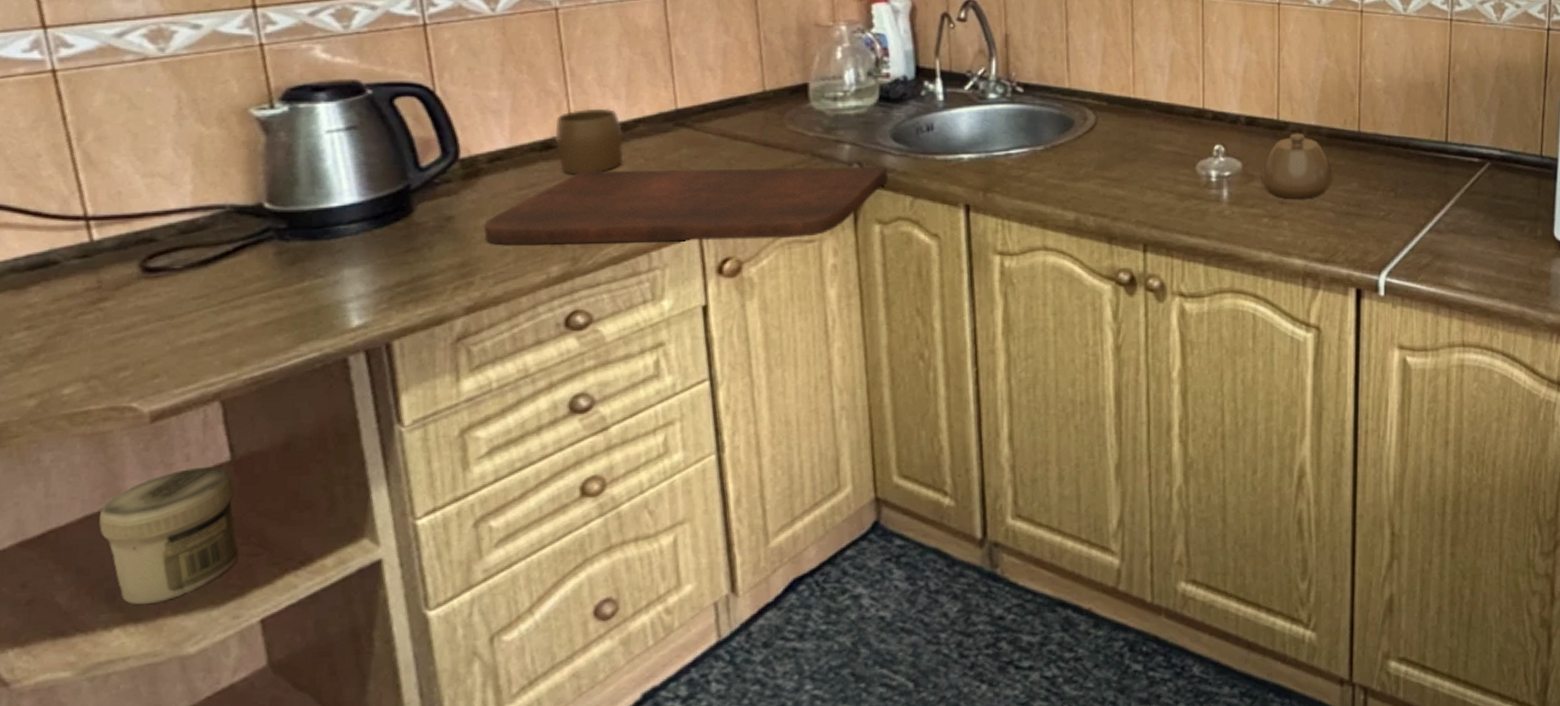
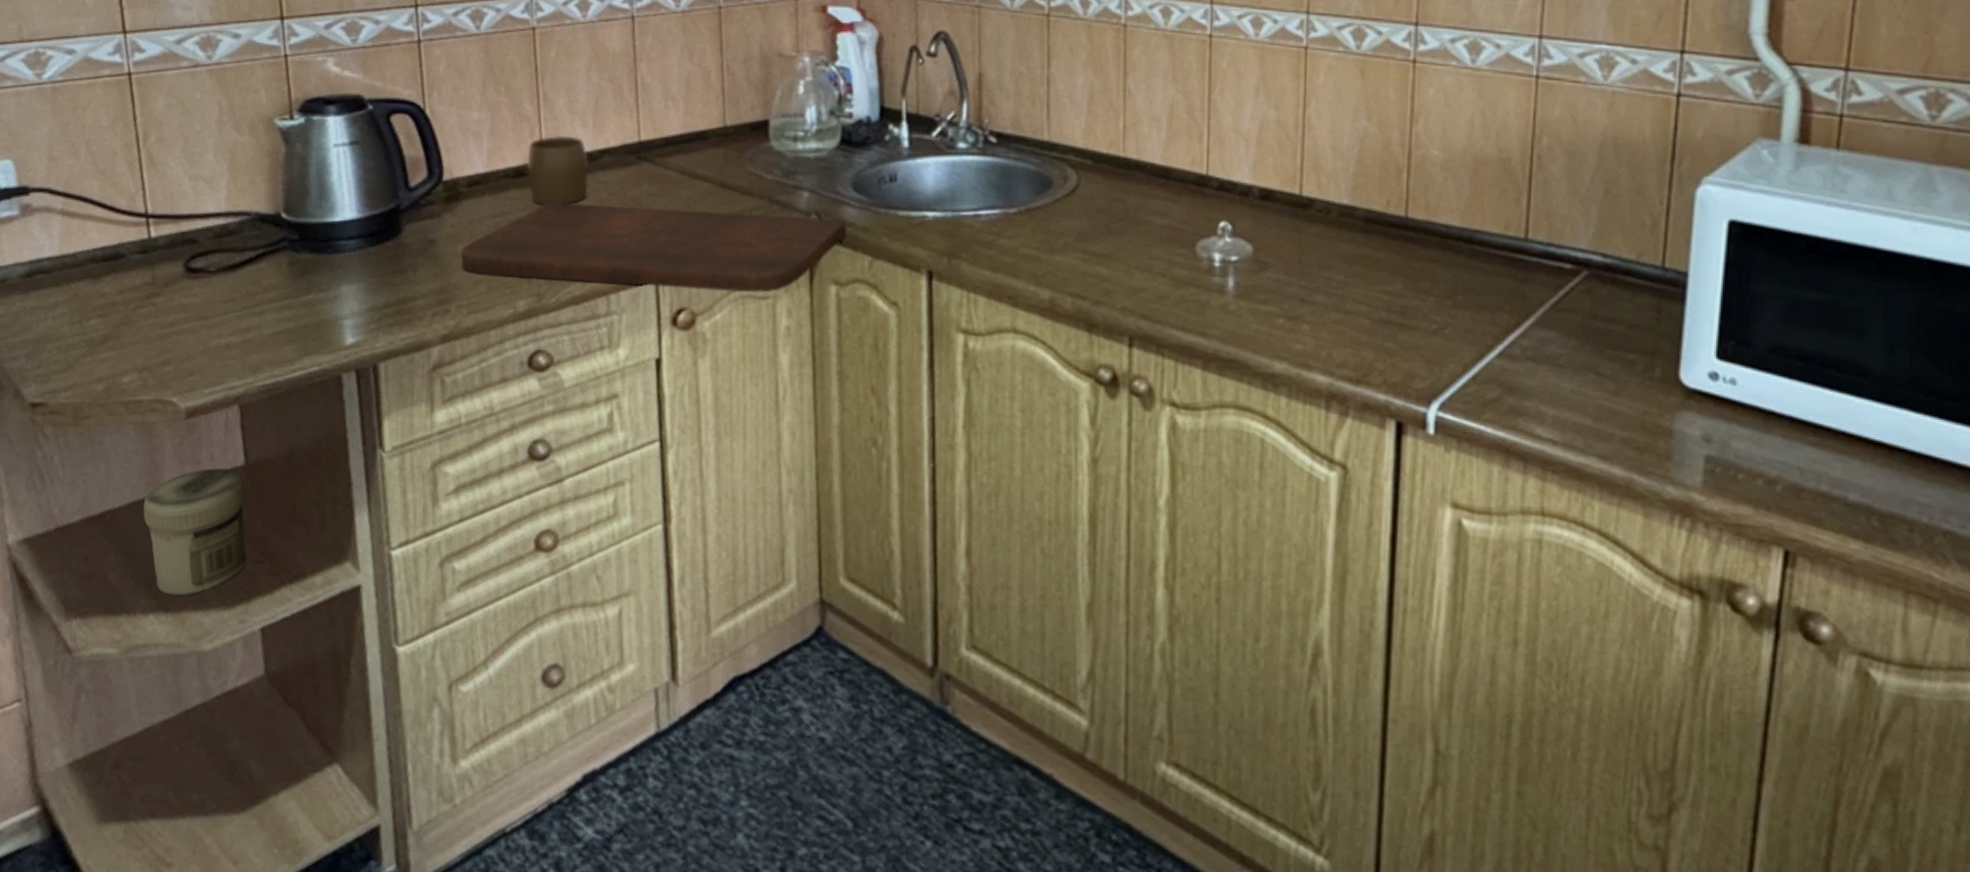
sugar bowl: present [1260,133,1333,199] -> none [1276,213,1370,298]

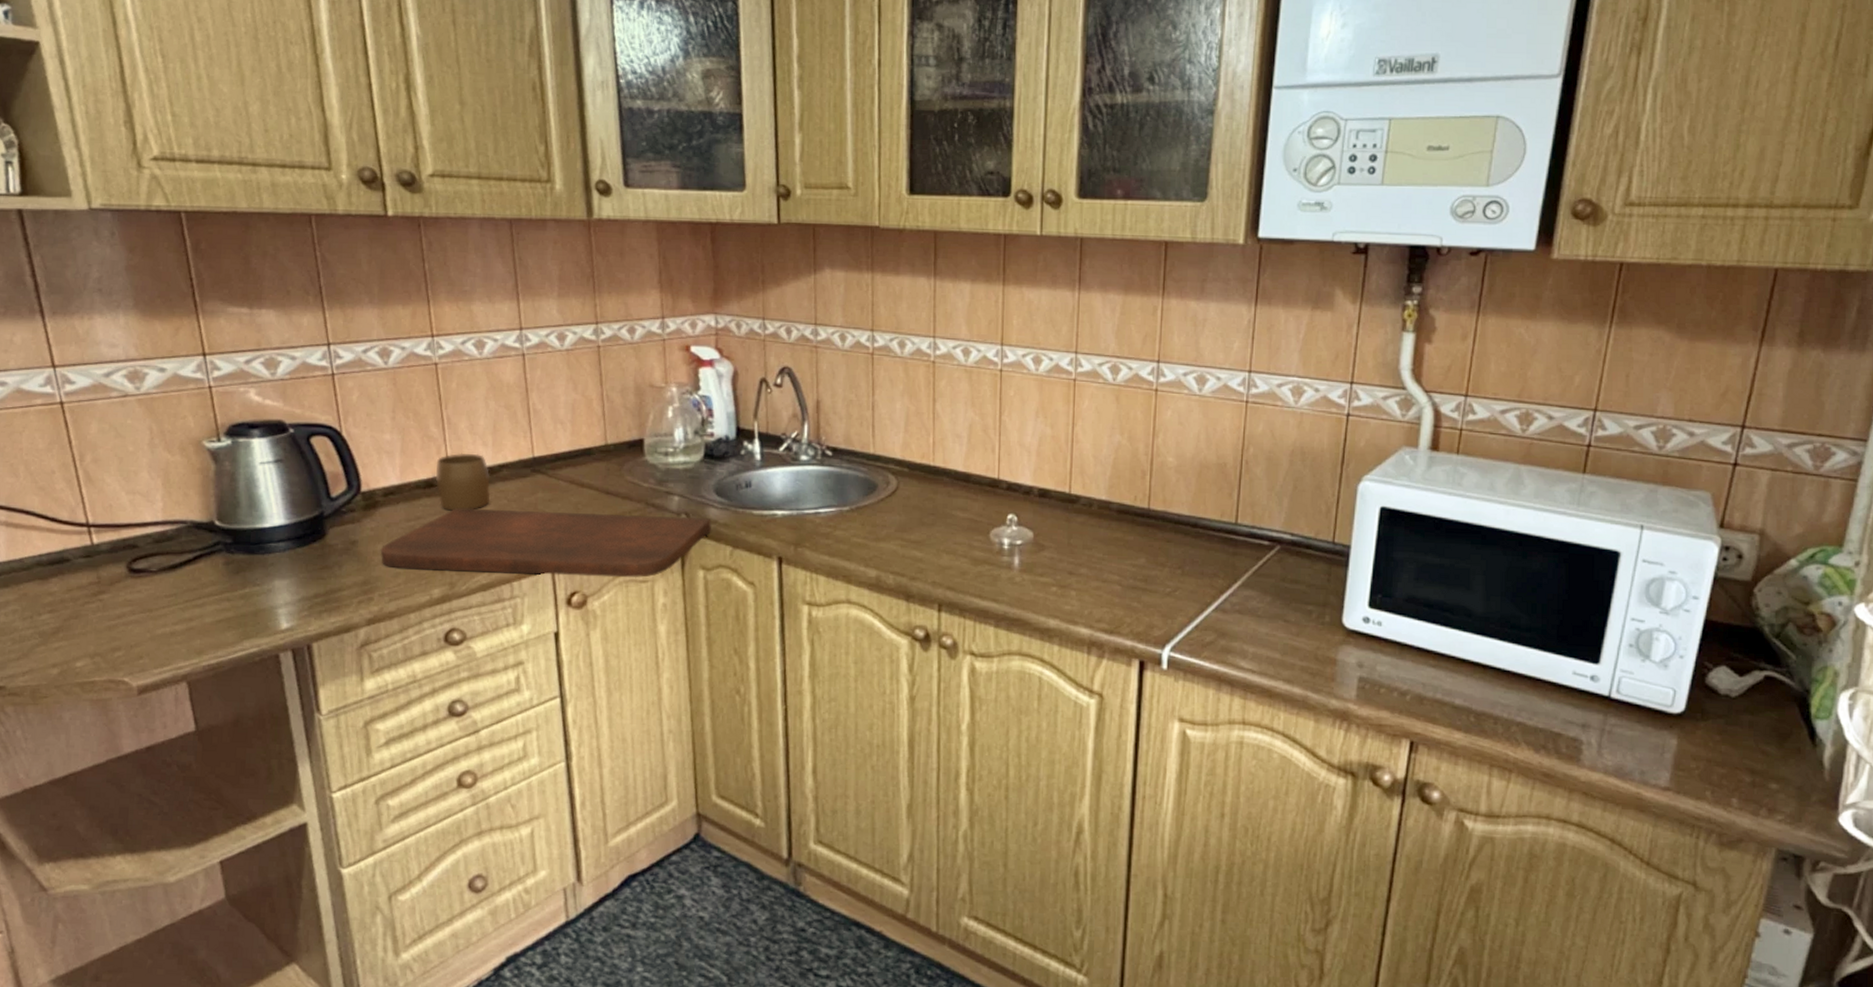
jar: present [143,468,247,597] -> none [104,734,202,840]

